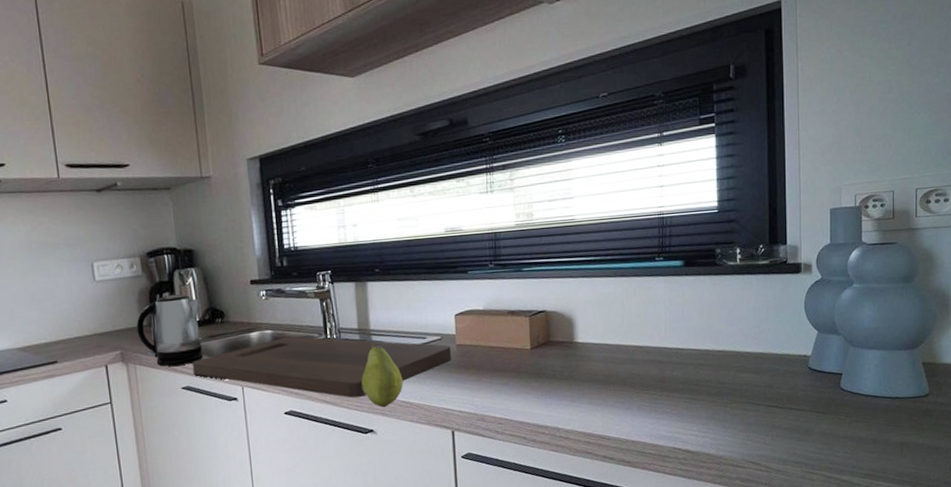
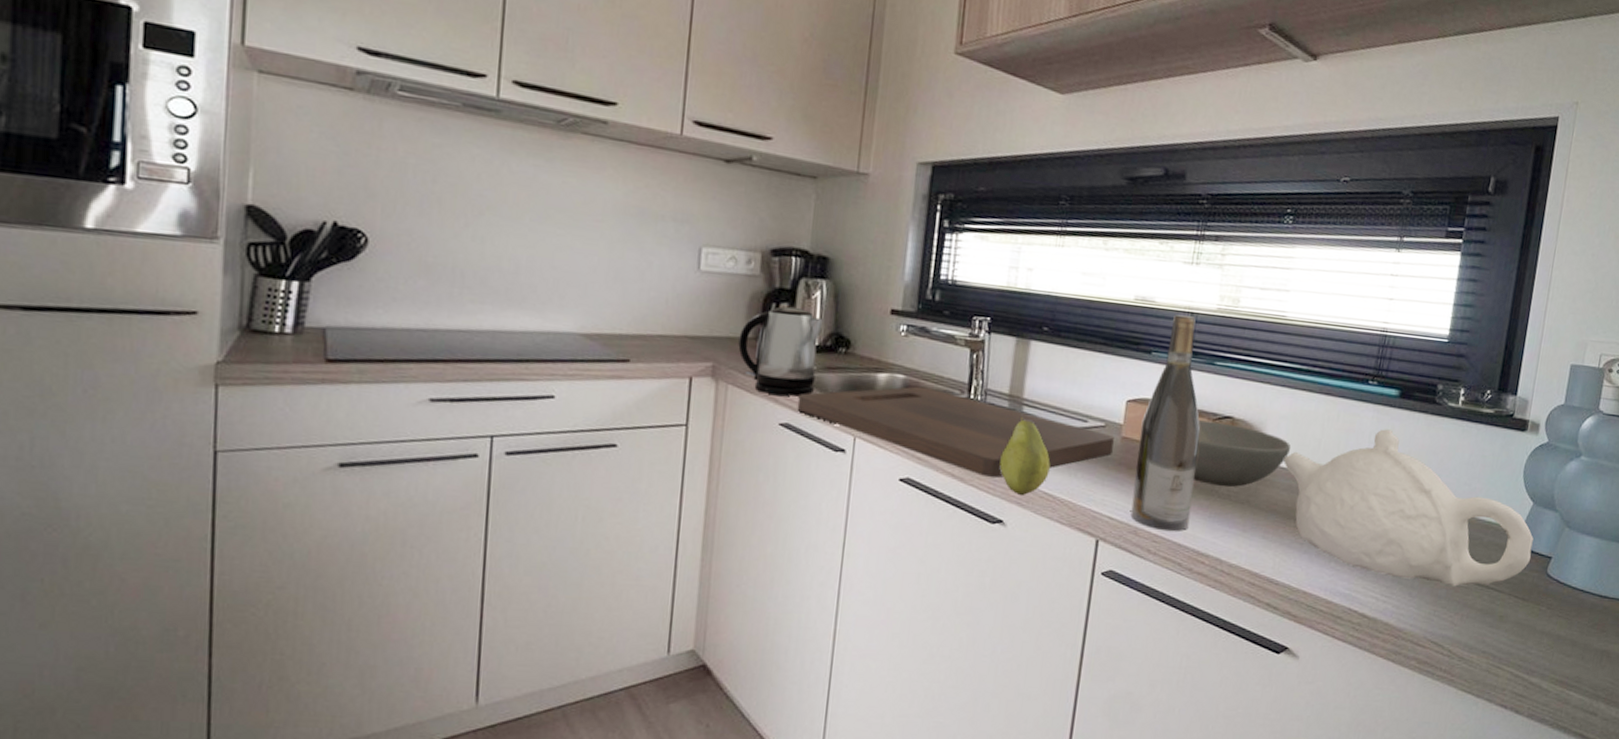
wine bottle: none [470,236,526,414] -> present [1130,314,1201,533]
bowl: none [517,316,599,369] -> present [1193,420,1291,487]
teapot: none [595,294,824,415] -> present [1284,429,1534,587]

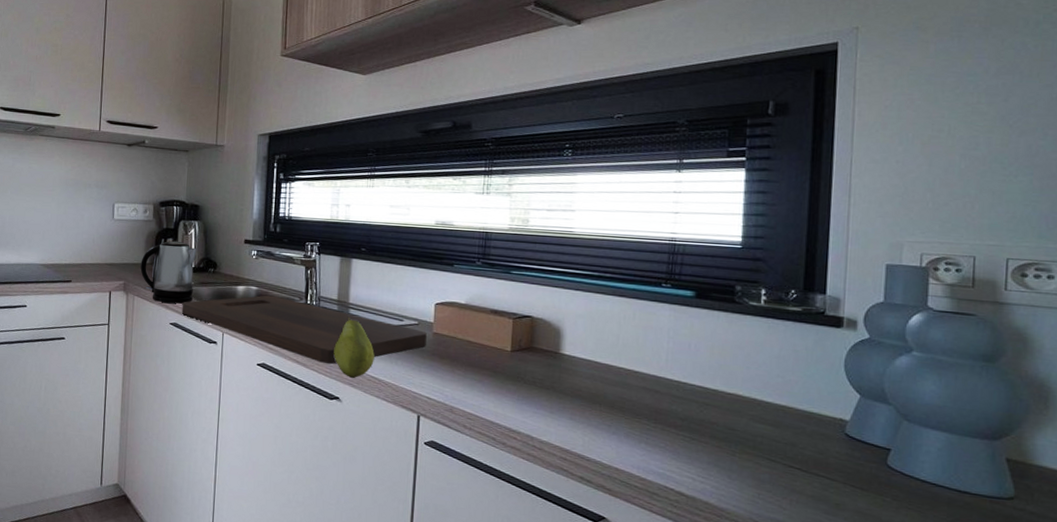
wine bottle: present [1130,314,1201,533] -> none [446,234,503,412]
bowl: present [1193,420,1291,487] -> none [499,319,589,375]
teapot: present [1284,429,1534,587] -> none [584,326,866,474]

